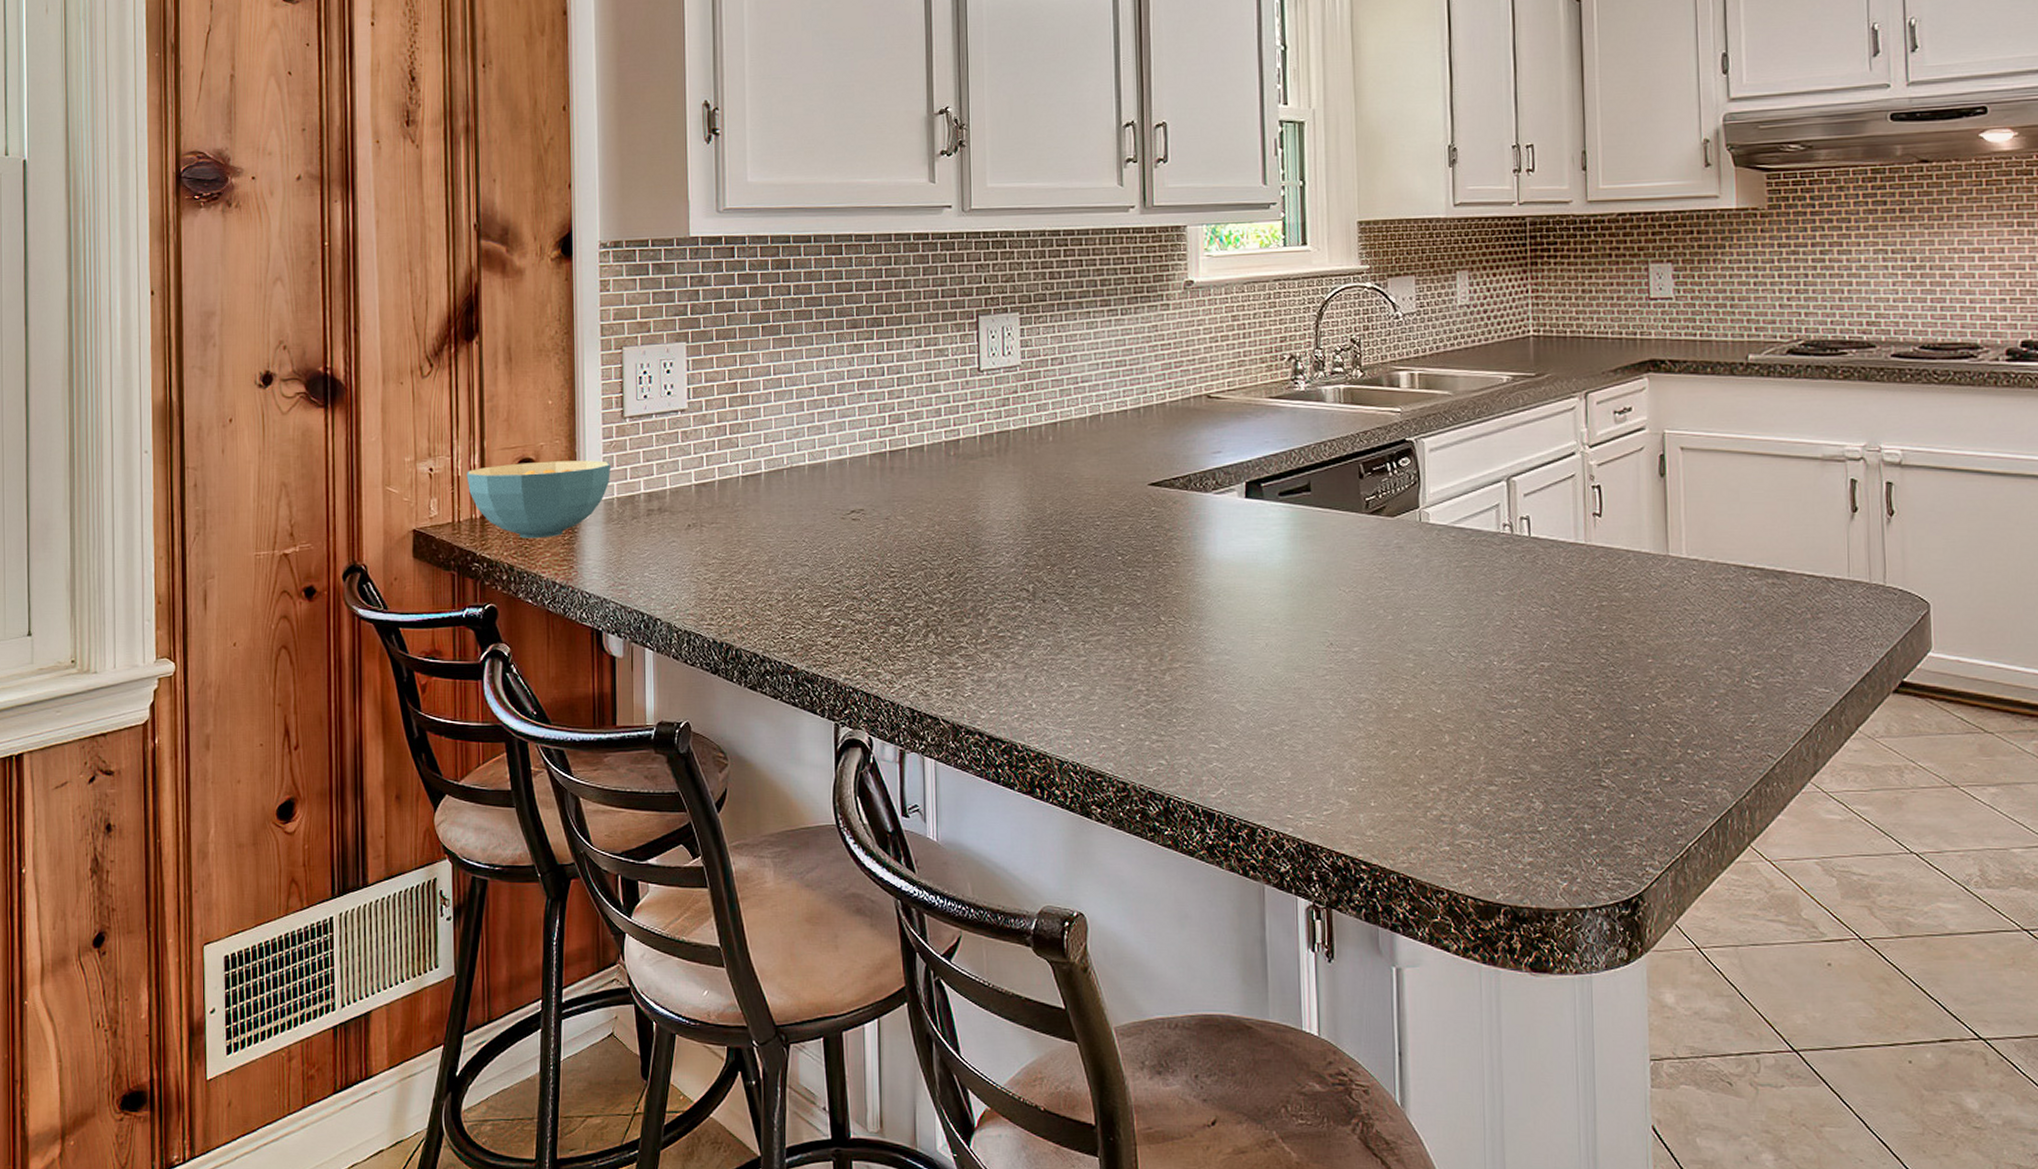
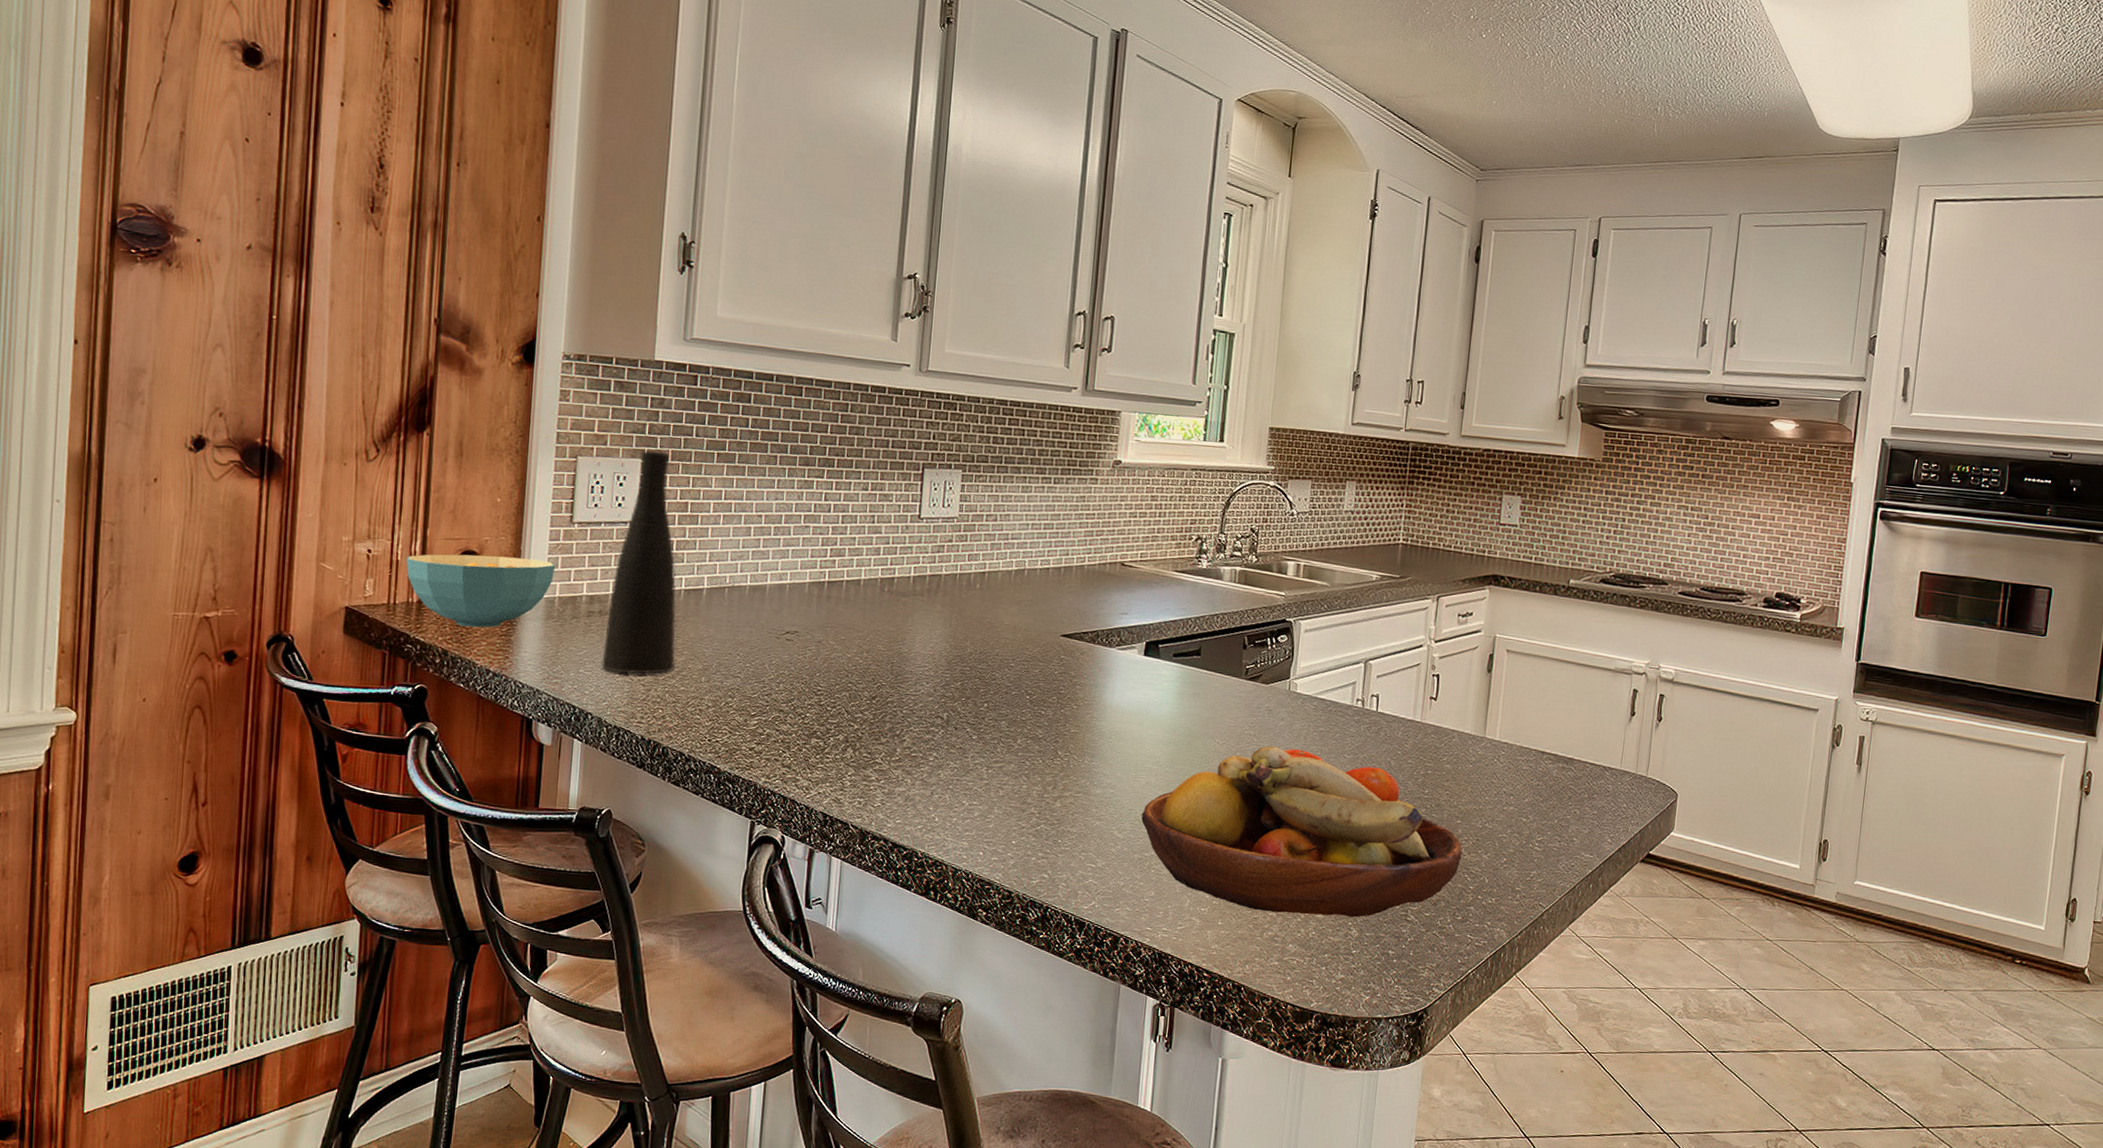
vase: none [666,332,741,573] -> present [601,450,676,674]
fruit bowl: none [1265,589,1660,787] -> present [1141,746,1463,918]

